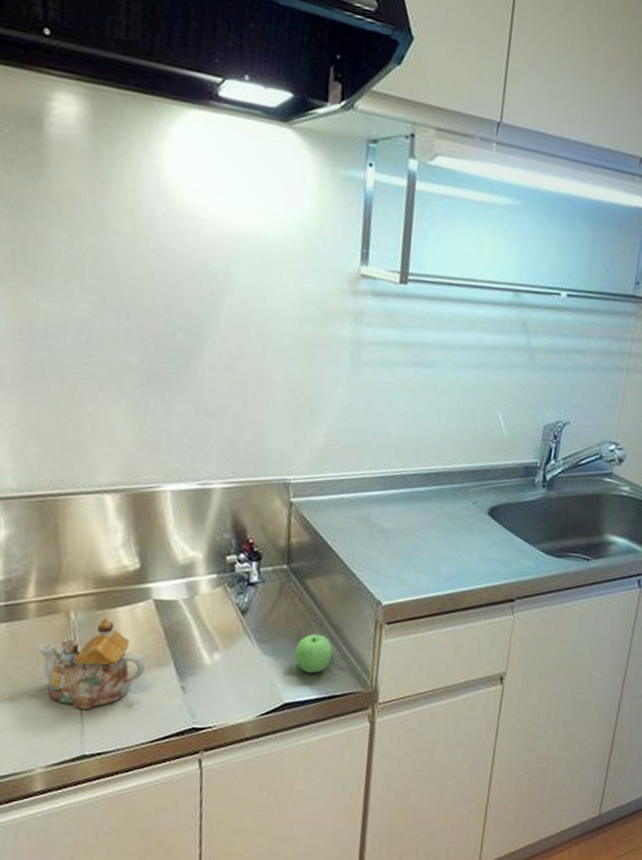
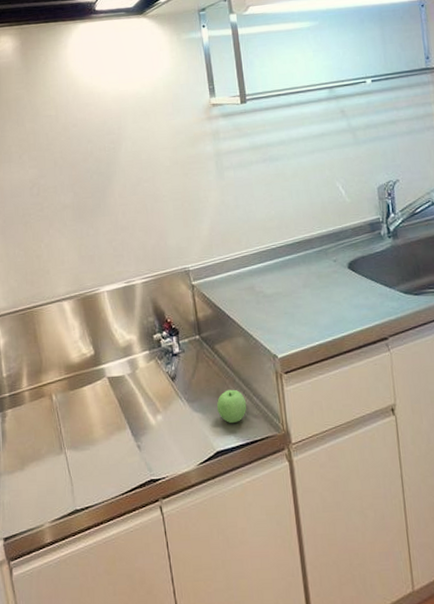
teapot: present [38,618,146,709] -> none [35,396,110,472]

